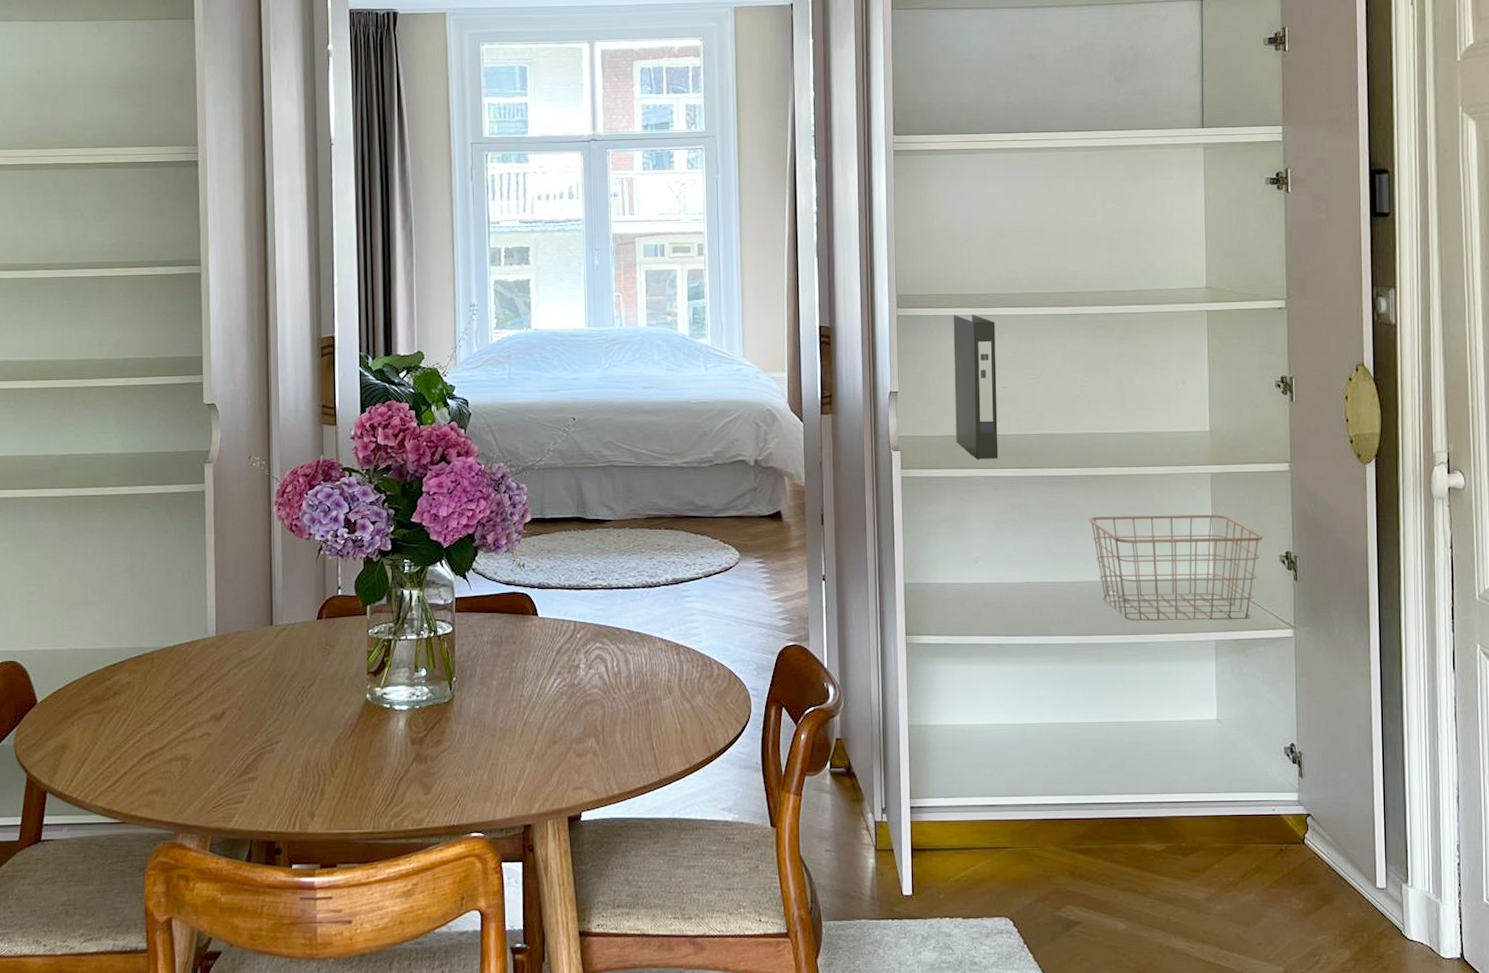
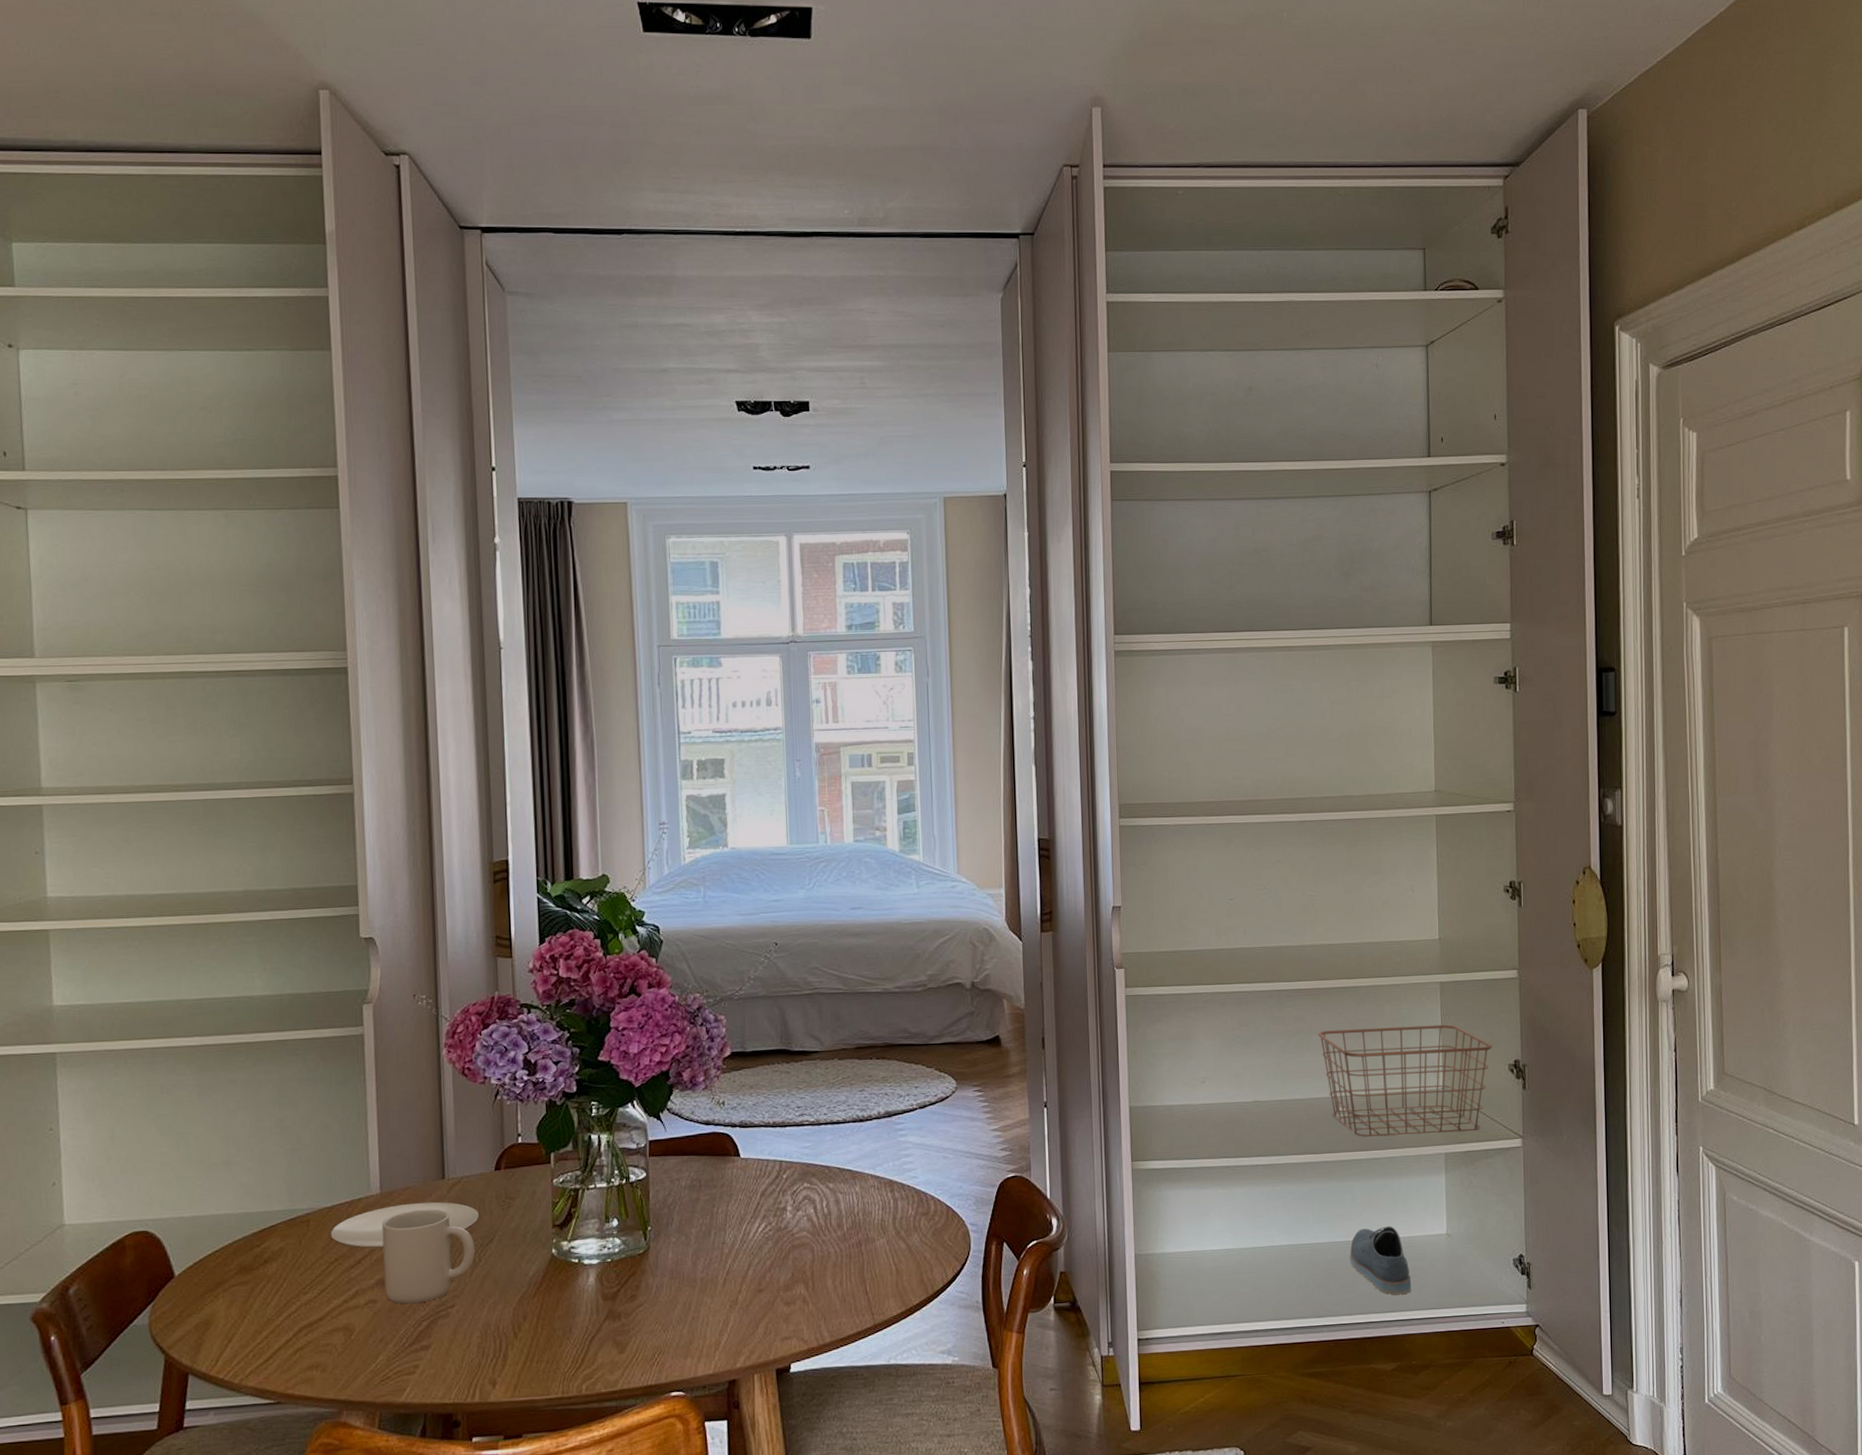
plate: none [172,646,302,687] -> present [331,1201,479,1250]
mug: none [217,652,298,739] -> present [382,1209,476,1304]
binder: present [953,314,999,459] -> none [1177,823,1226,975]
shoe: none [1119,709,1181,778] -> present [1349,1226,1412,1296]

